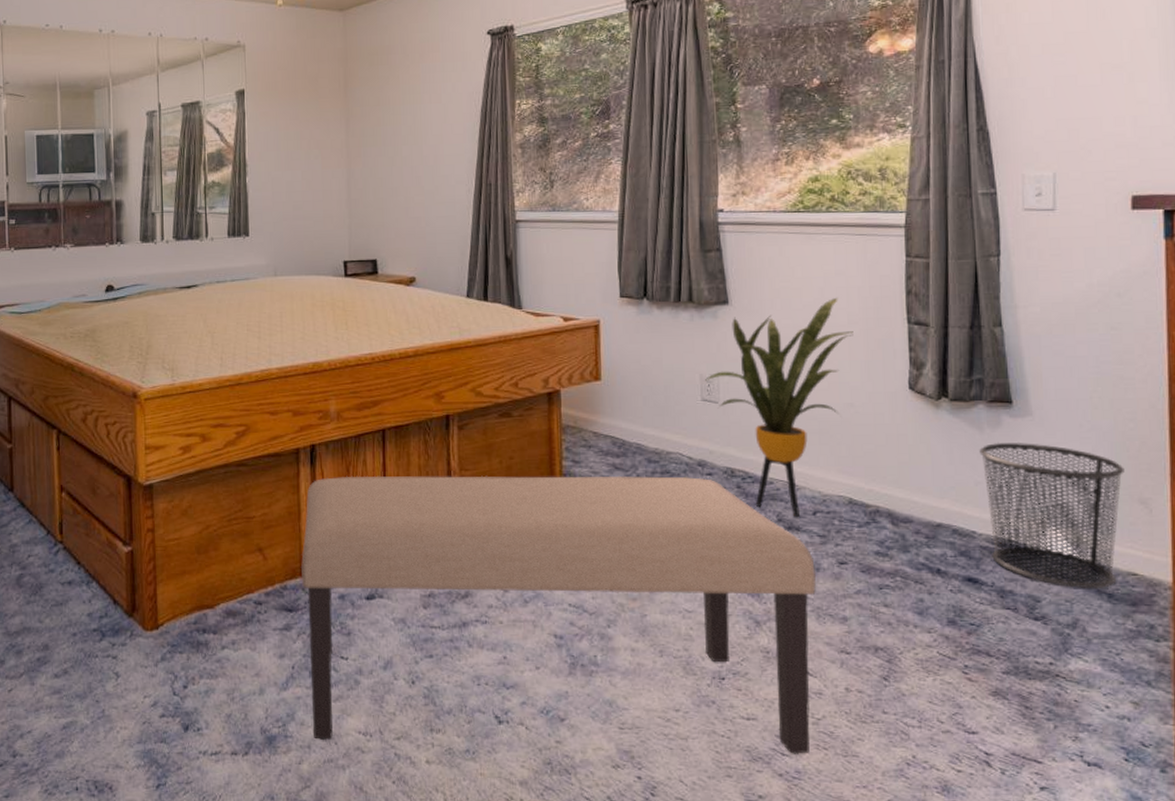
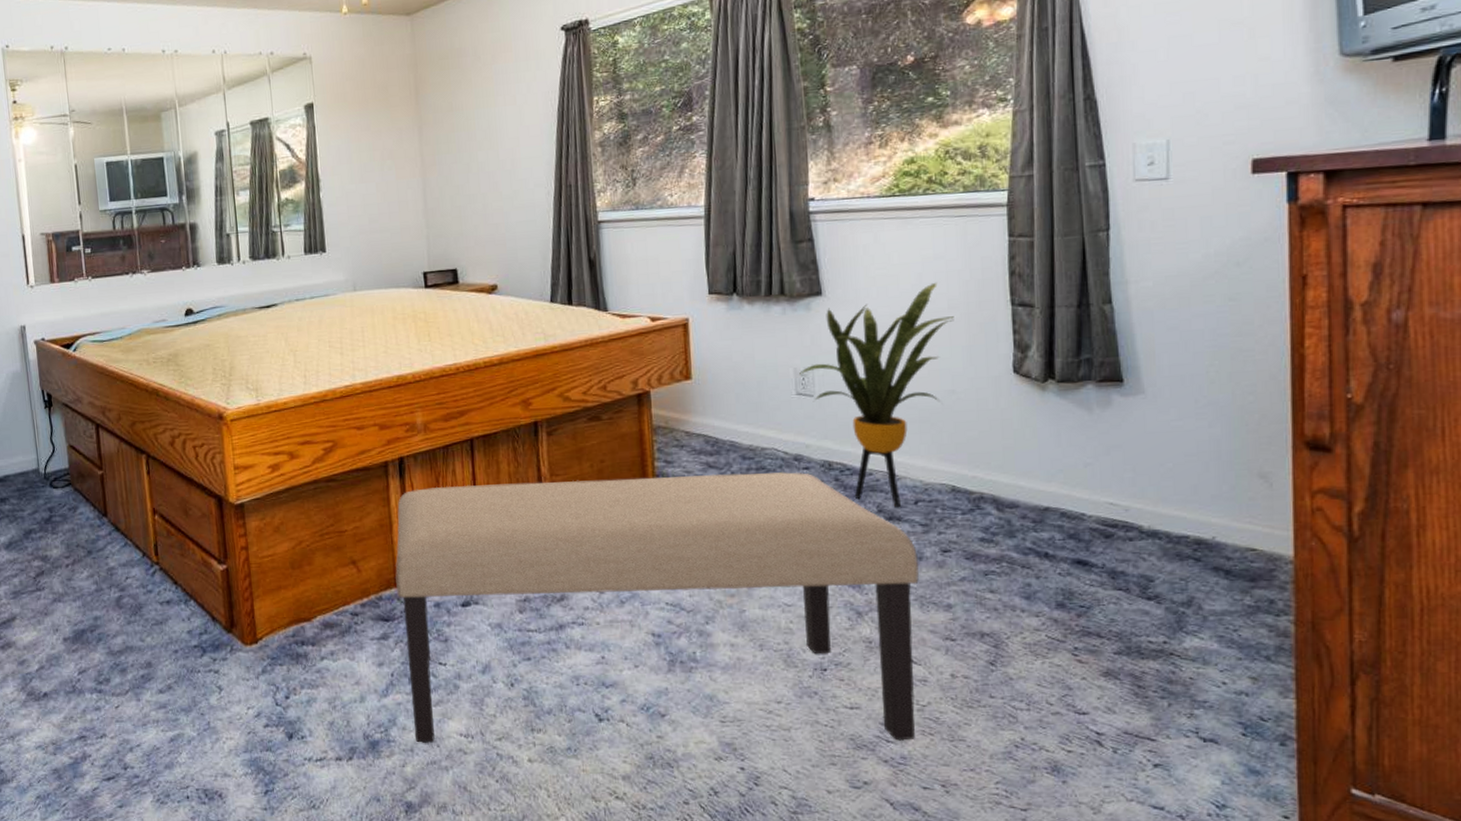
waste bin: present [979,442,1125,588] -> none [1088,421,1243,566]

